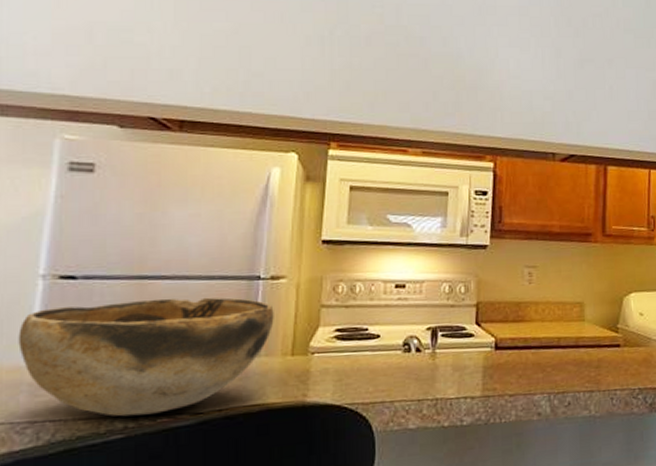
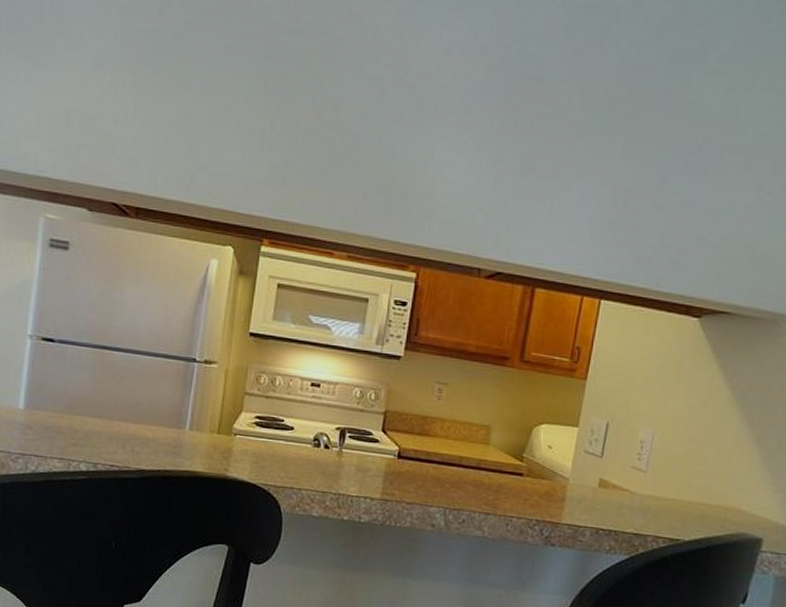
decorative bowl: present [18,297,274,417] -> none [13,364,206,464]

